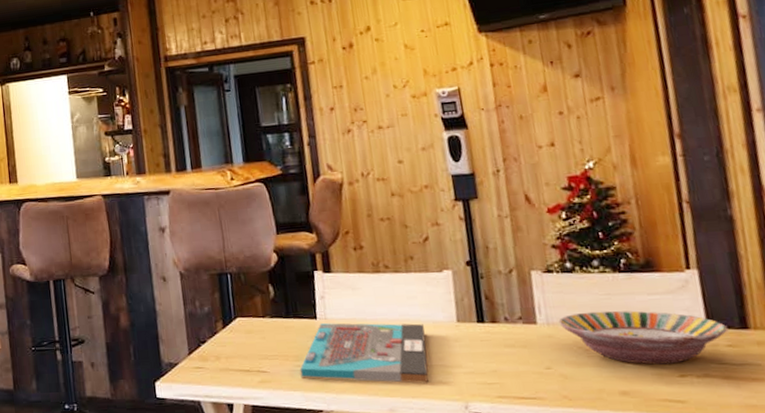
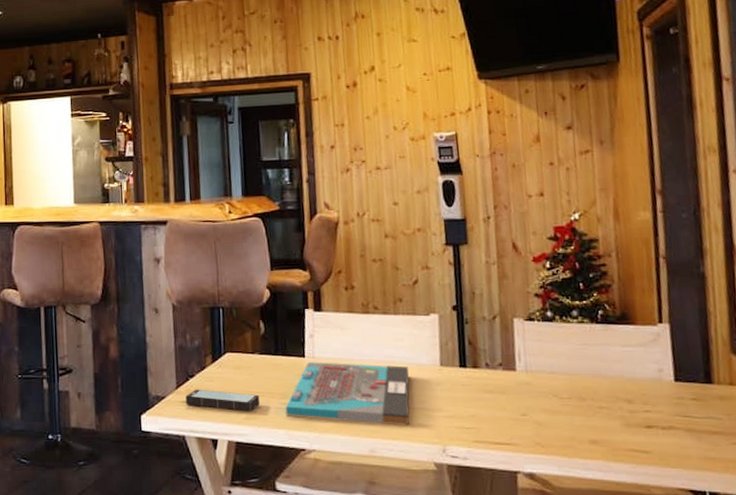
smartphone: none [198,354,273,375] -> present [186,389,259,412]
serving bowl: present [558,310,728,365] -> none [536,360,694,415]

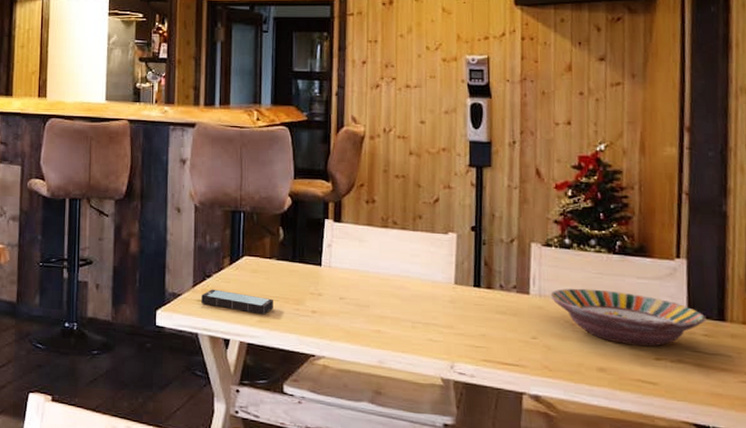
board game: present [285,362,410,425] -> none [298,271,423,340]
serving bowl: none [536,360,694,415] -> present [550,288,707,347]

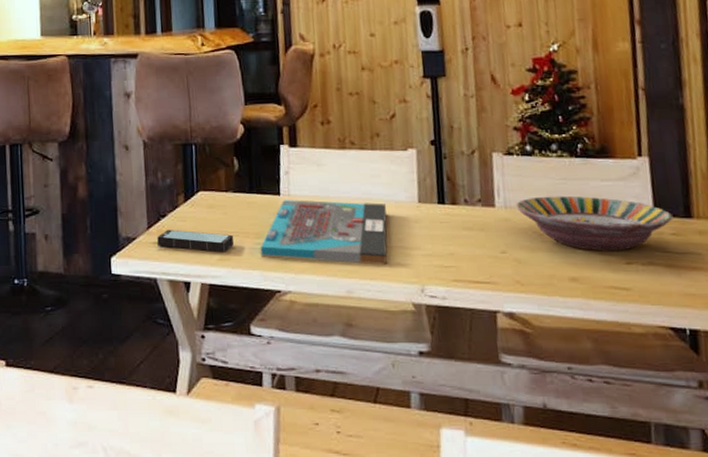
board game: none [298,271,423,340] -> present [260,200,388,265]

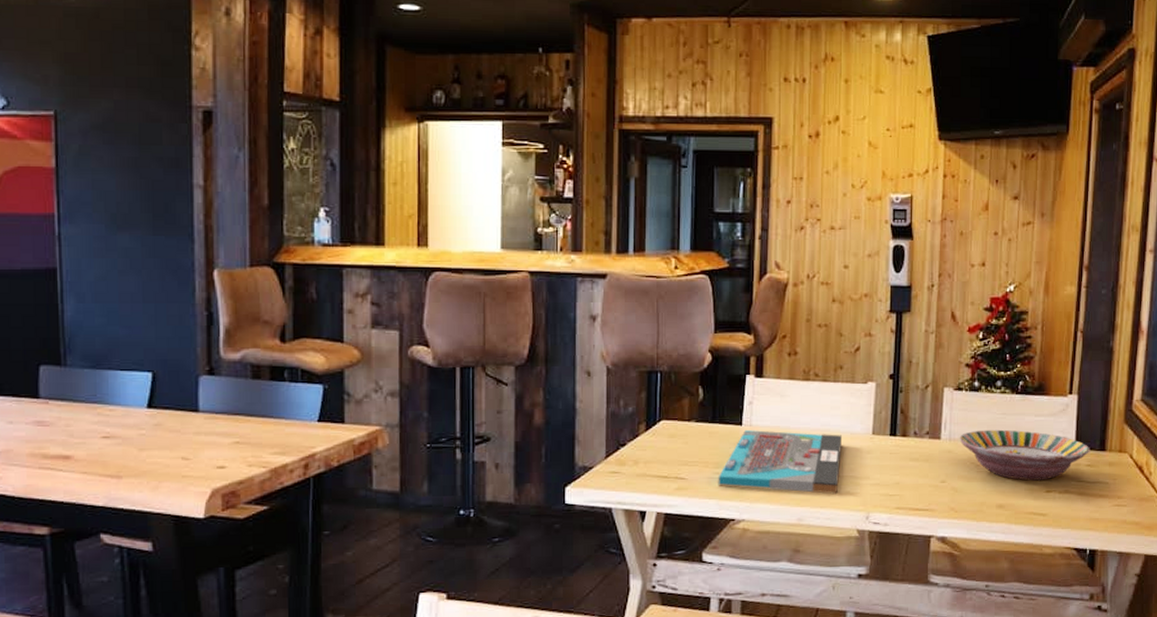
smartphone: present [157,229,233,253] -> none [615,459,692,482]

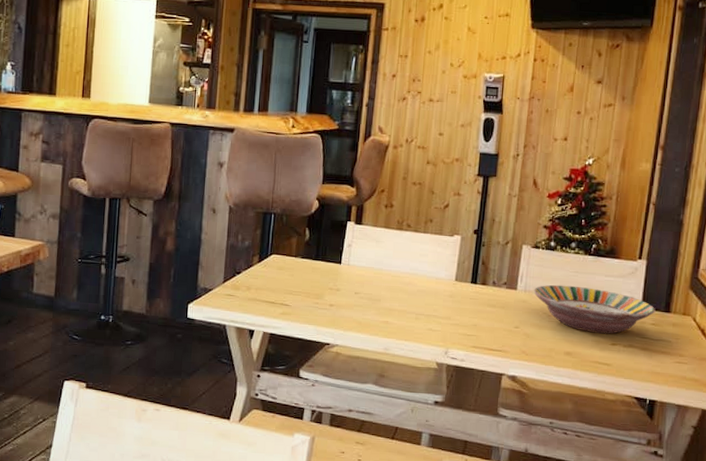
board game: present [718,430,842,494] -> none [317,269,428,329]

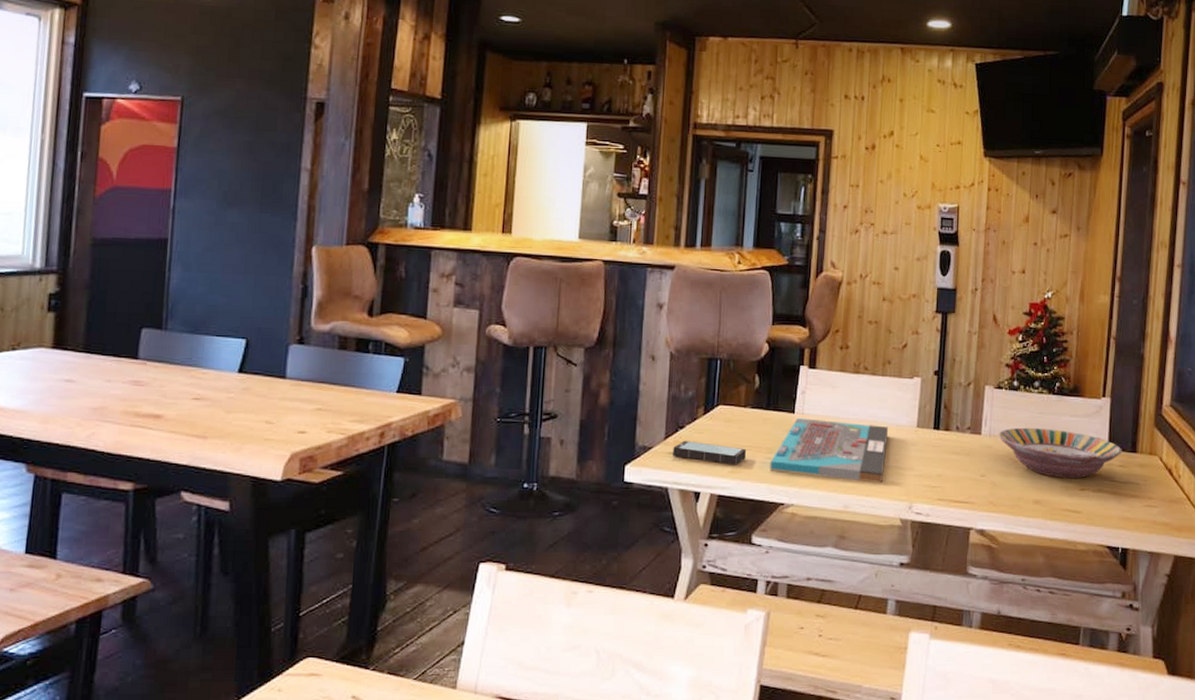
smartphone: none [230,284,296,308] -> present [673,441,746,465]
board game: none [317,269,428,329] -> present [769,418,888,483]

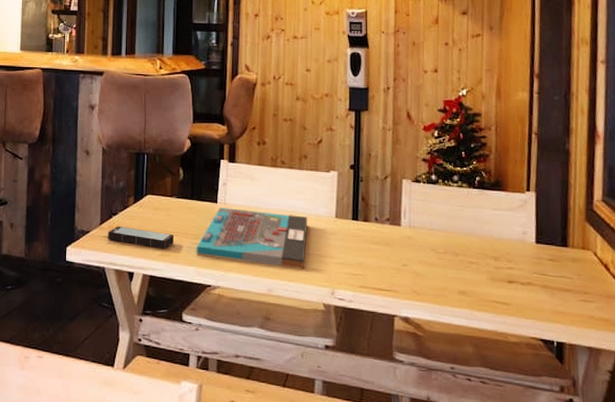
serving bowl: present [999,427,1123,479] -> none [419,220,552,271]

